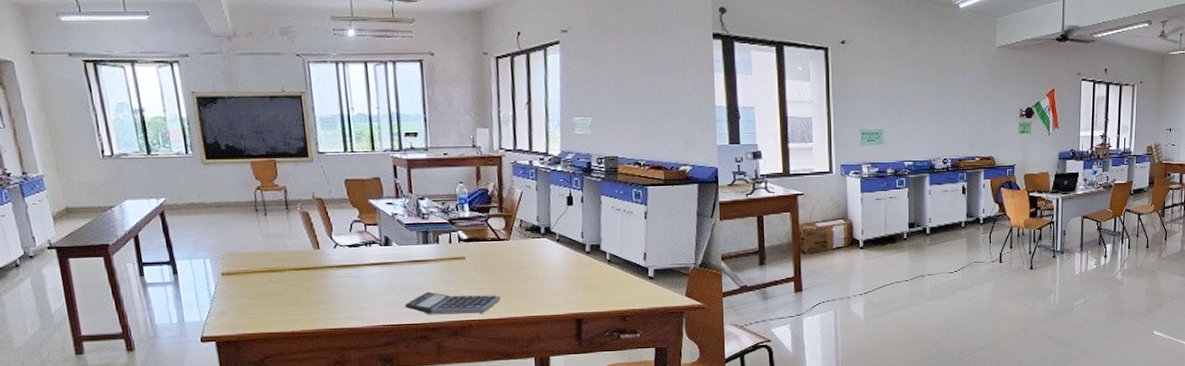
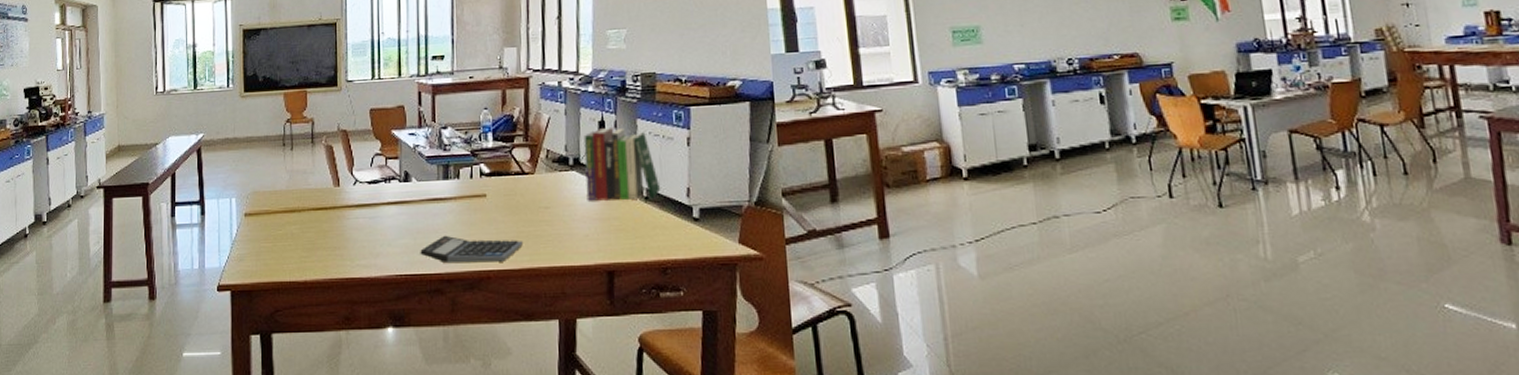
books: none [554,201,622,263] -> present [584,126,661,201]

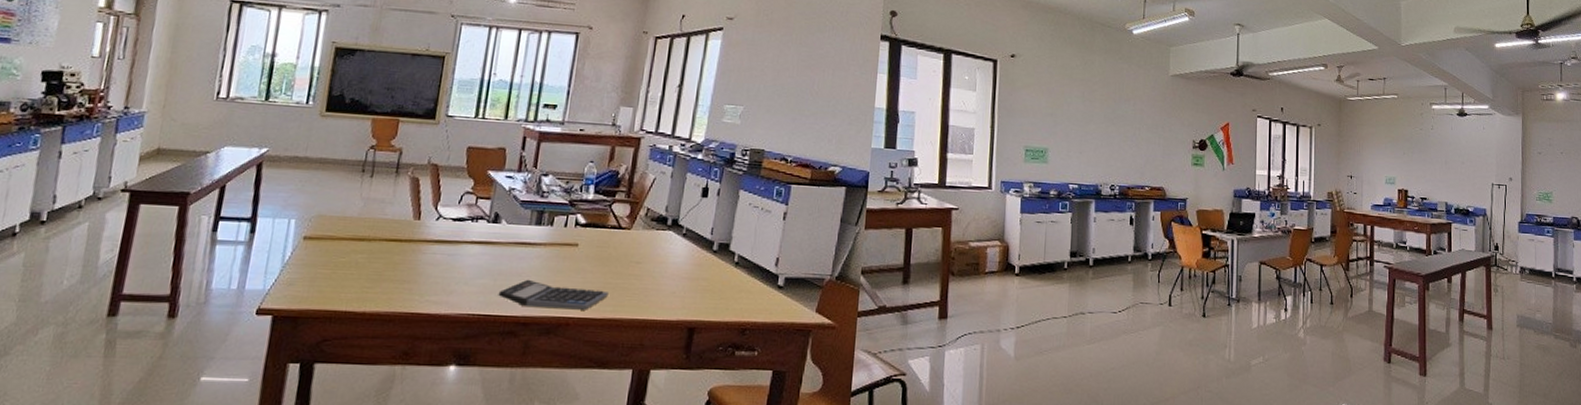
books: present [584,126,661,201] -> none [679,193,752,264]

